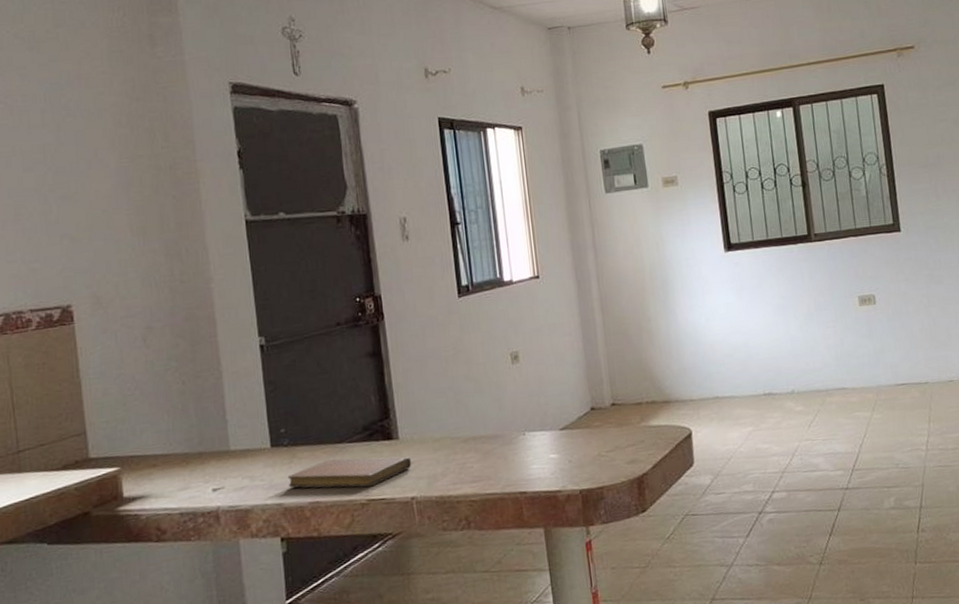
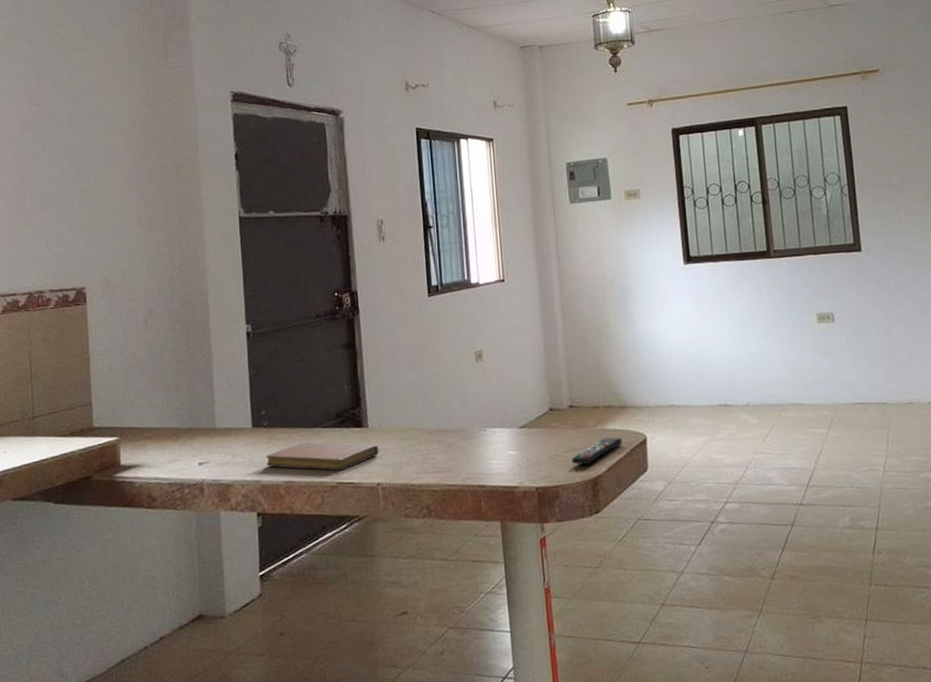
remote control: none [615,433,667,464] -> present [571,437,622,465]

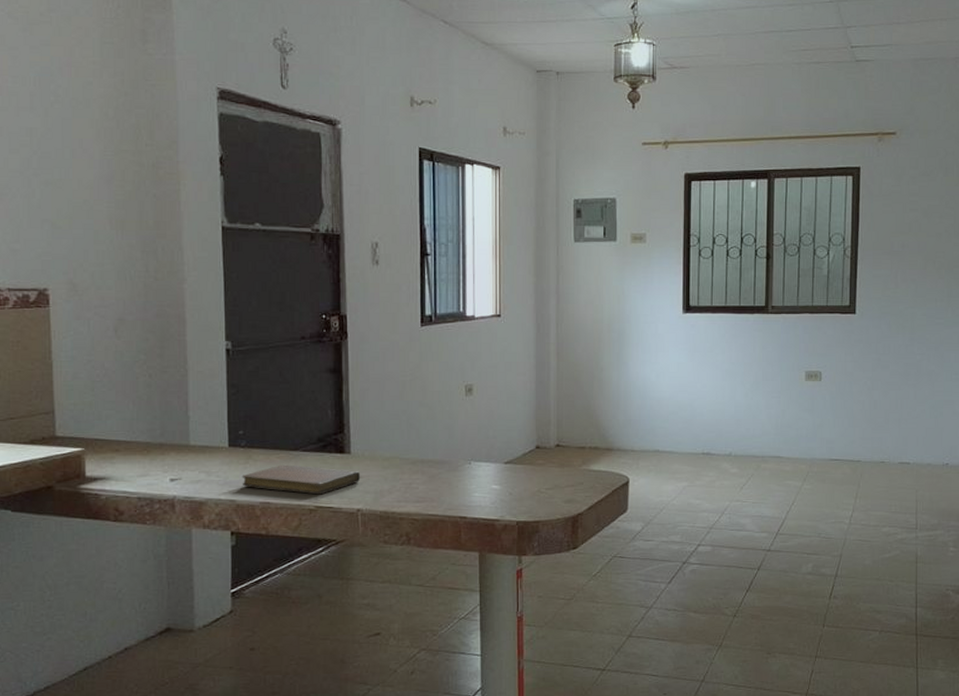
remote control: present [571,437,622,465] -> none [554,478,605,502]

